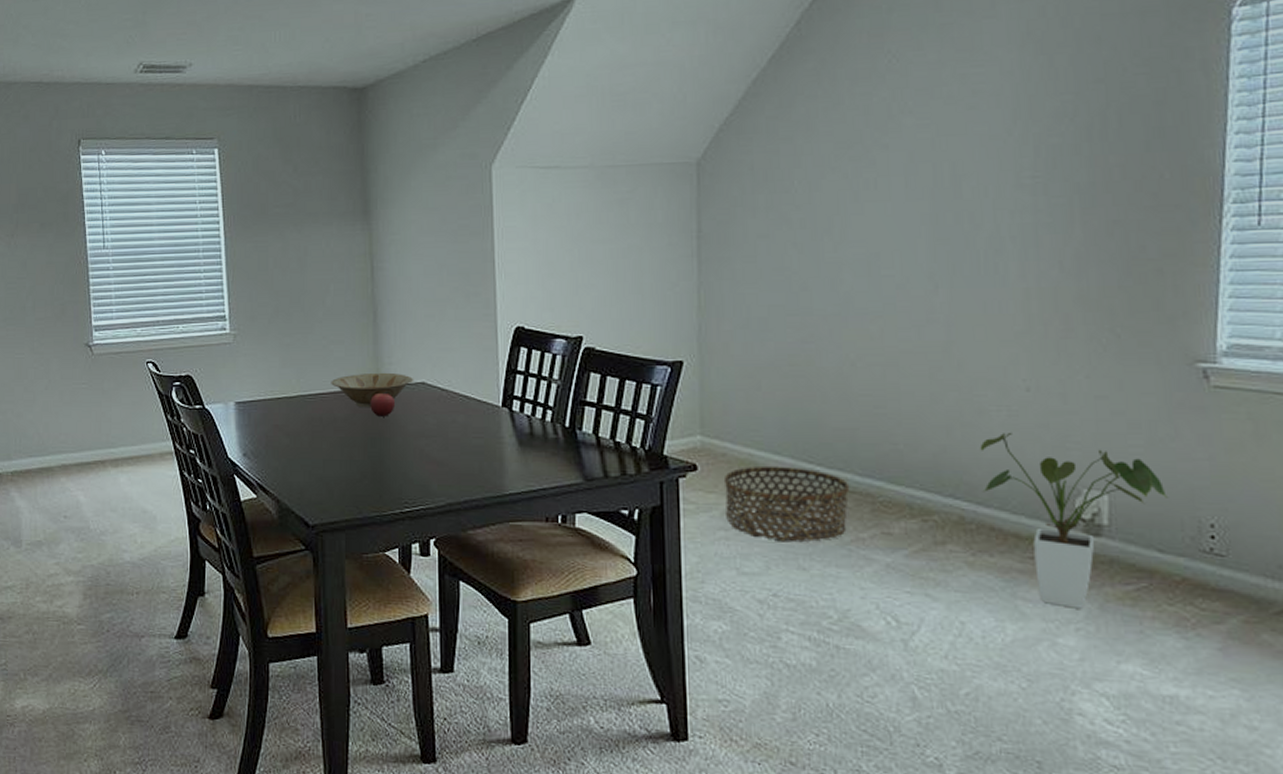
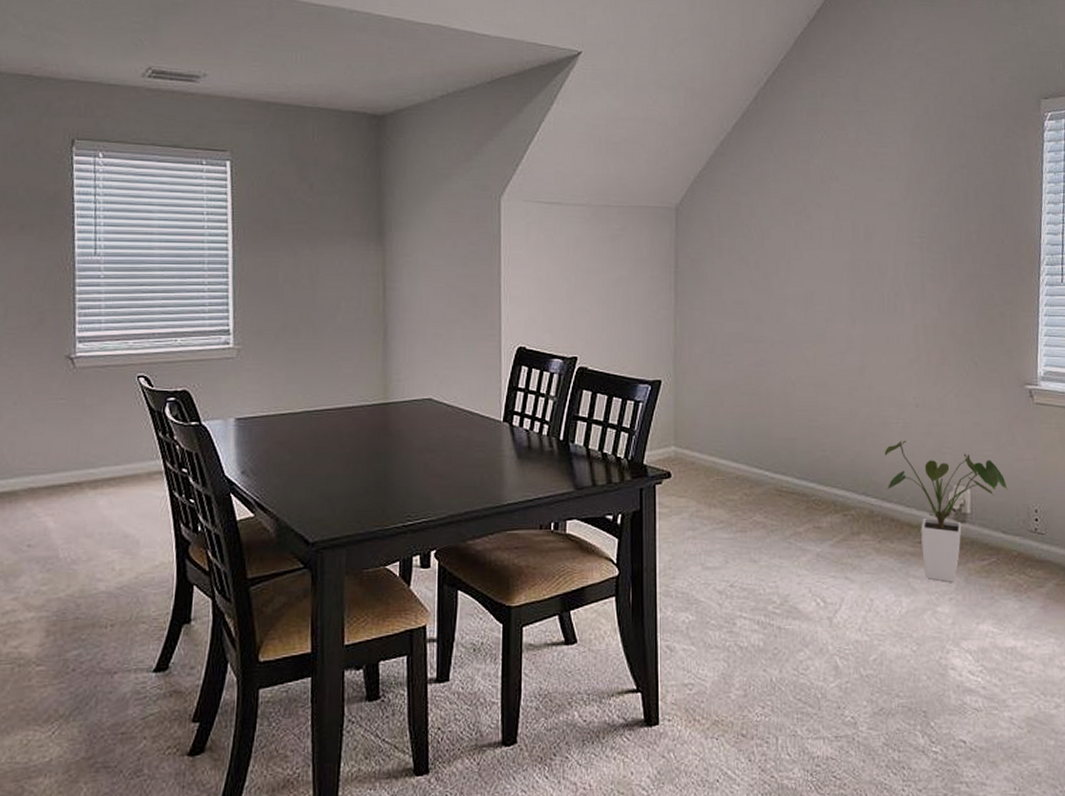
bowl: present [331,372,414,408] -> none [338,388,421,424]
fruit: present [370,391,394,417] -> none [377,407,401,432]
basket: present [723,465,850,543] -> none [692,472,791,539]

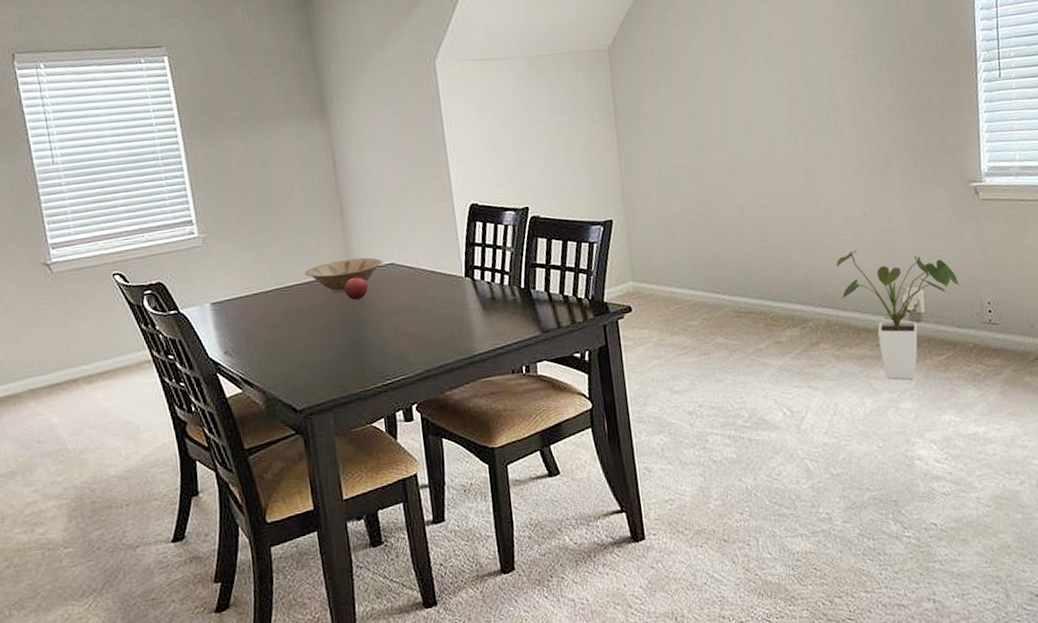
bowl: none [338,388,421,424] -> present [305,257,384,294]
fruit: none [377,407,401,432] -> present [344,275,368,300]

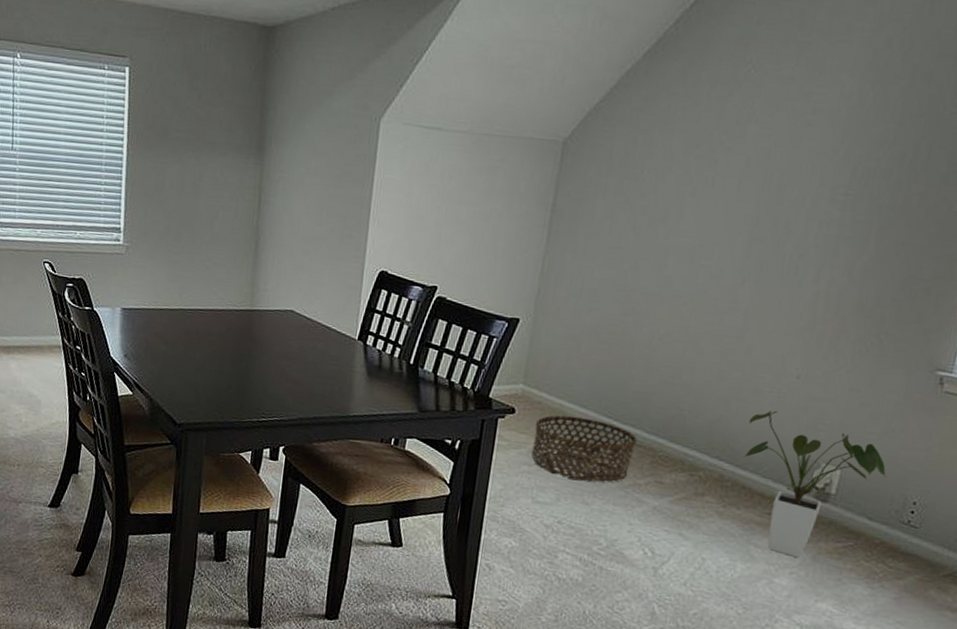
bowl: present [305,257,384,294] -> none [210,296,285,328]
fruit: present [344,275,368,300] -> none [242,314,265,337]
basket: none [653,298,749,361] -> present [531,415,638,483]

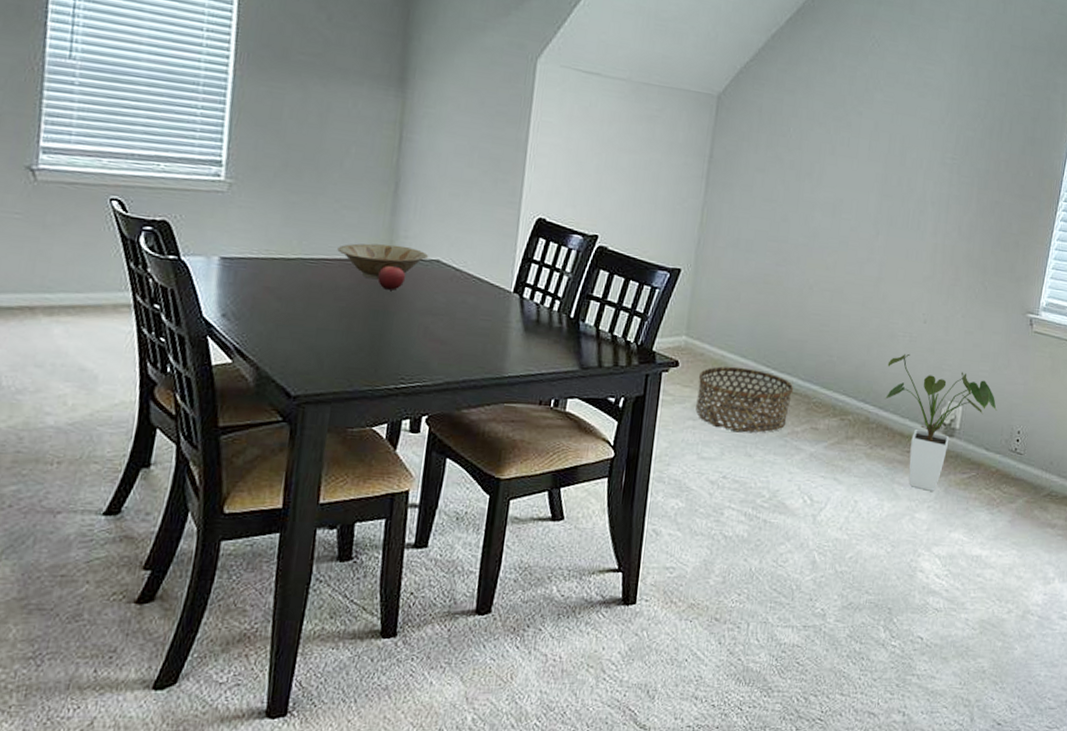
bowl: none [210,296,285,328] -> present [337,243,429,280]
fruit: none [242,314,265,337] -> present [377,264,405,291]

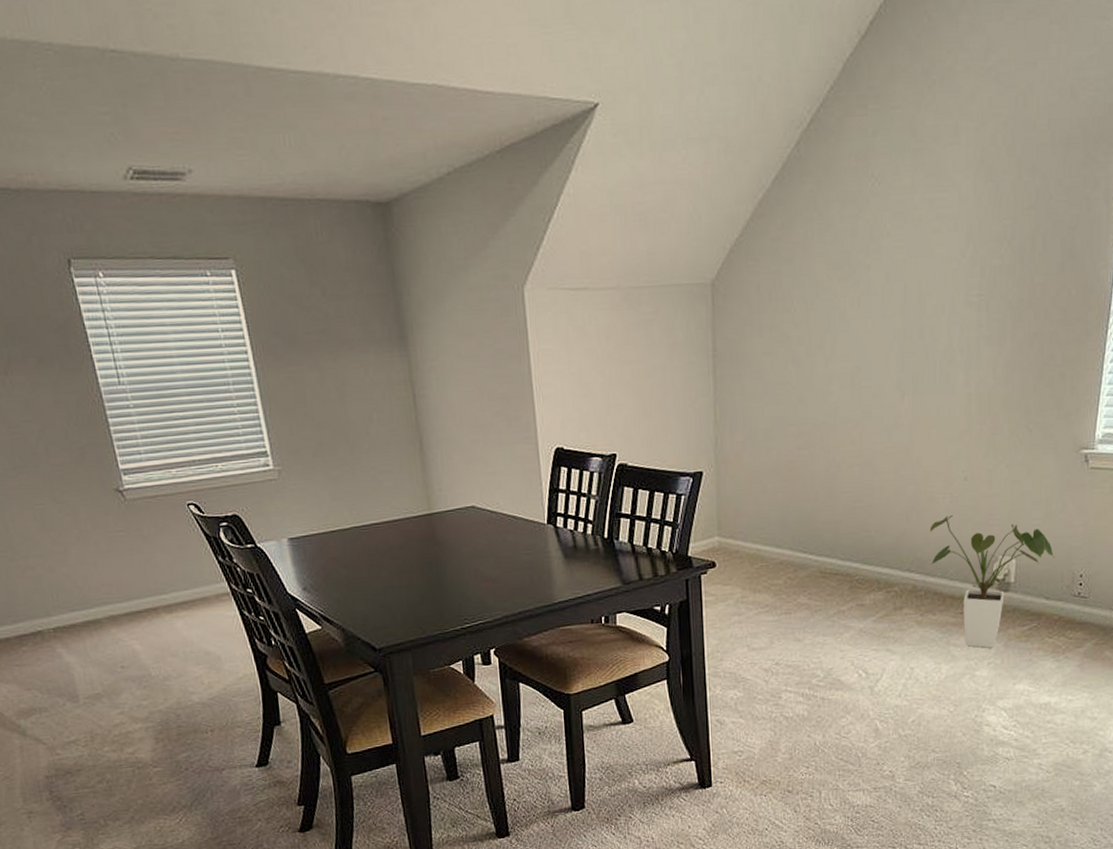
bowl: present [337,243,429,280] -> none [383,498,464,535]
fruit: present [377,264,405,291] -> none [424,517,448,542]
basket: present [696,366,794,434] -> none [737,557,834,620]

